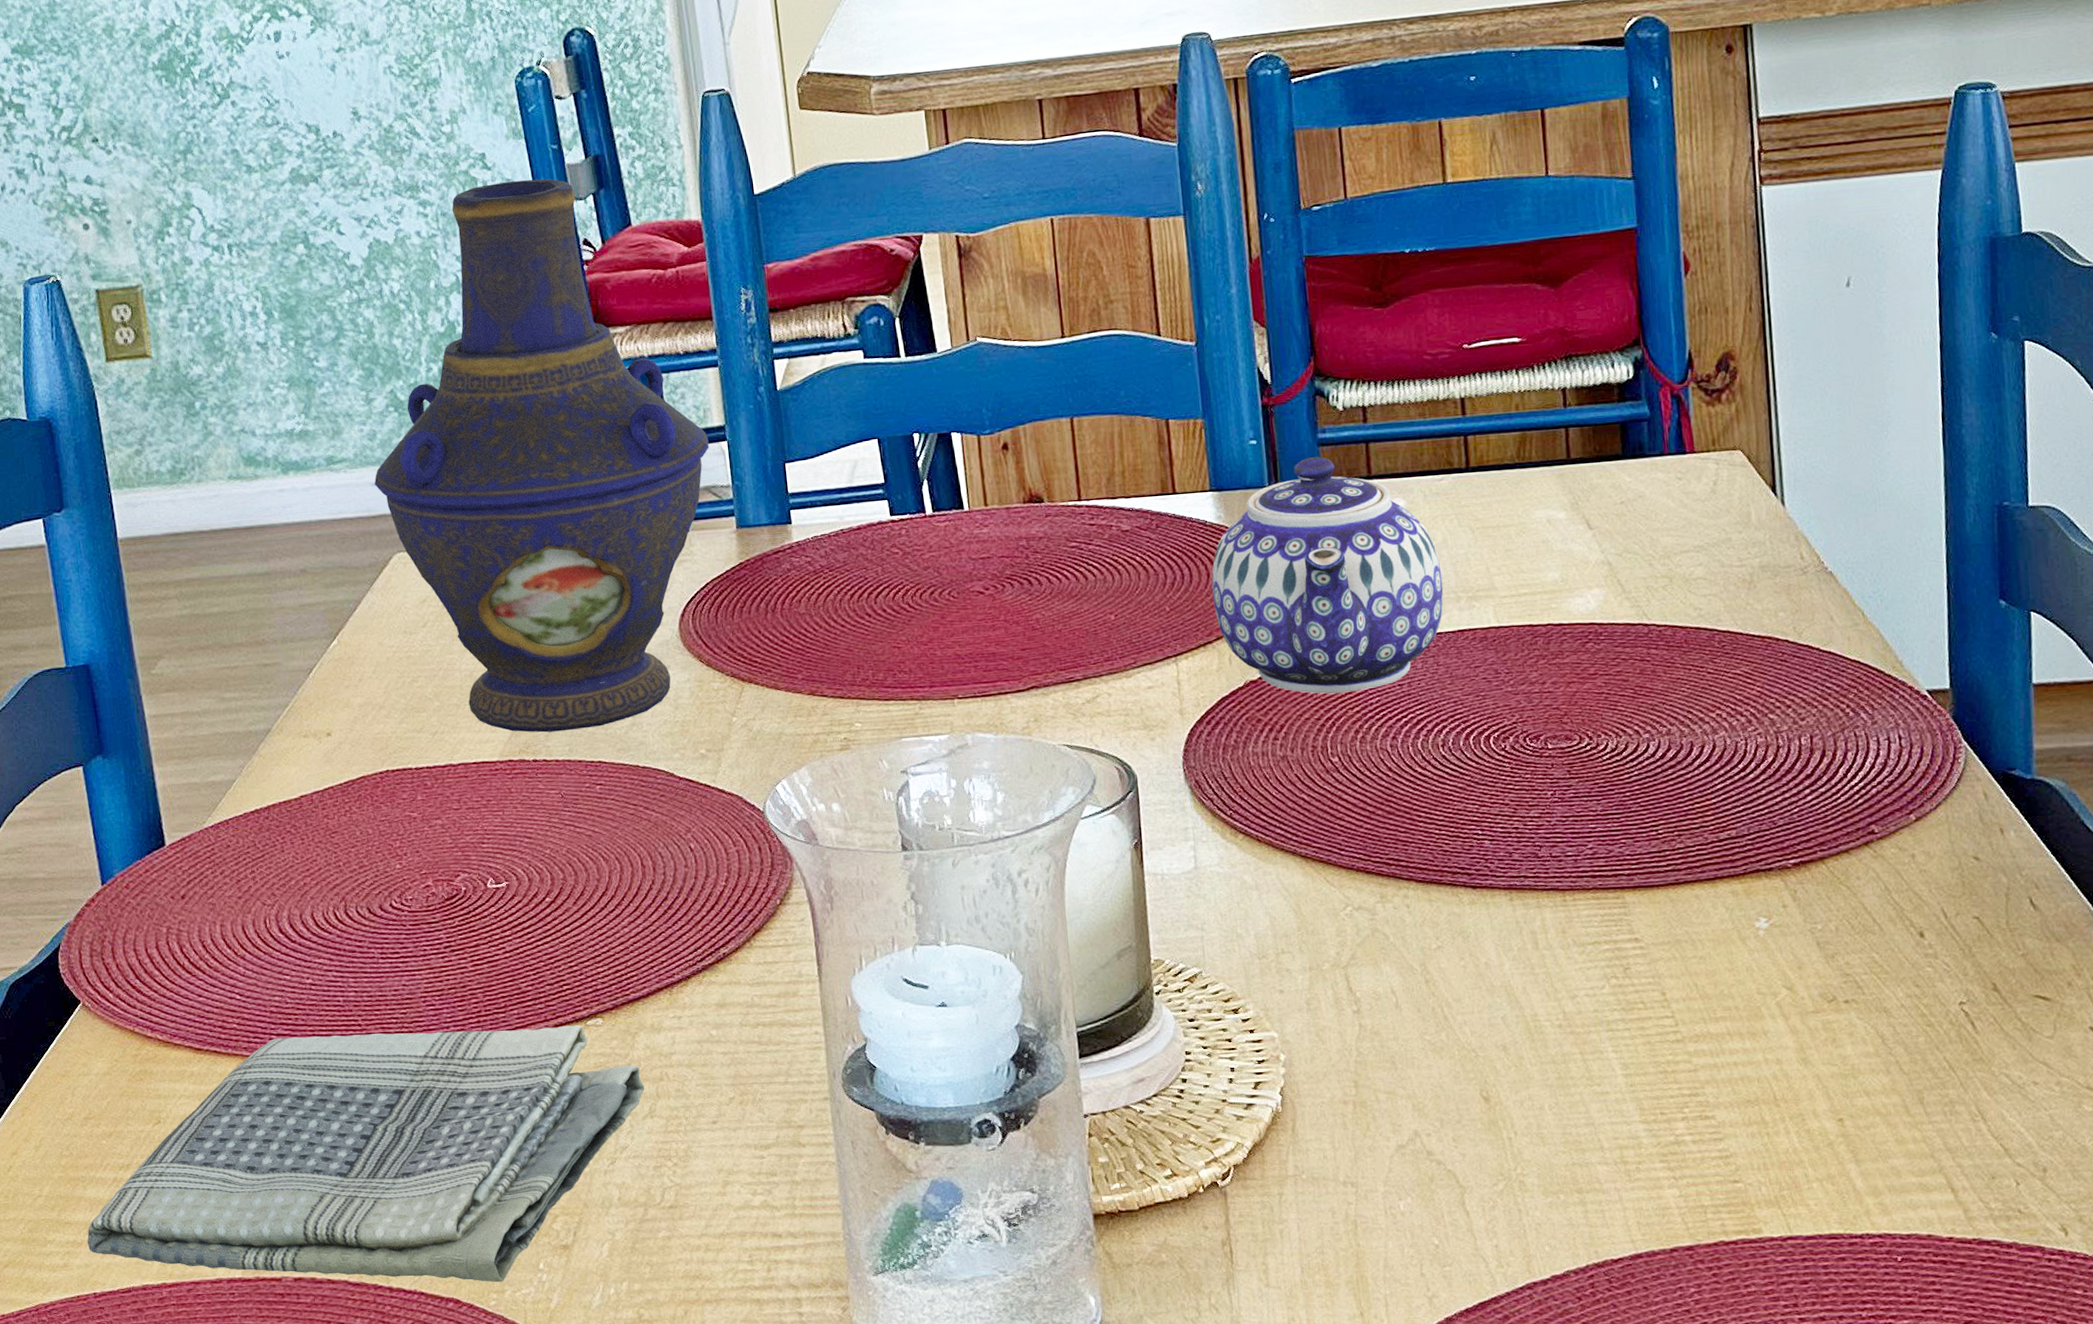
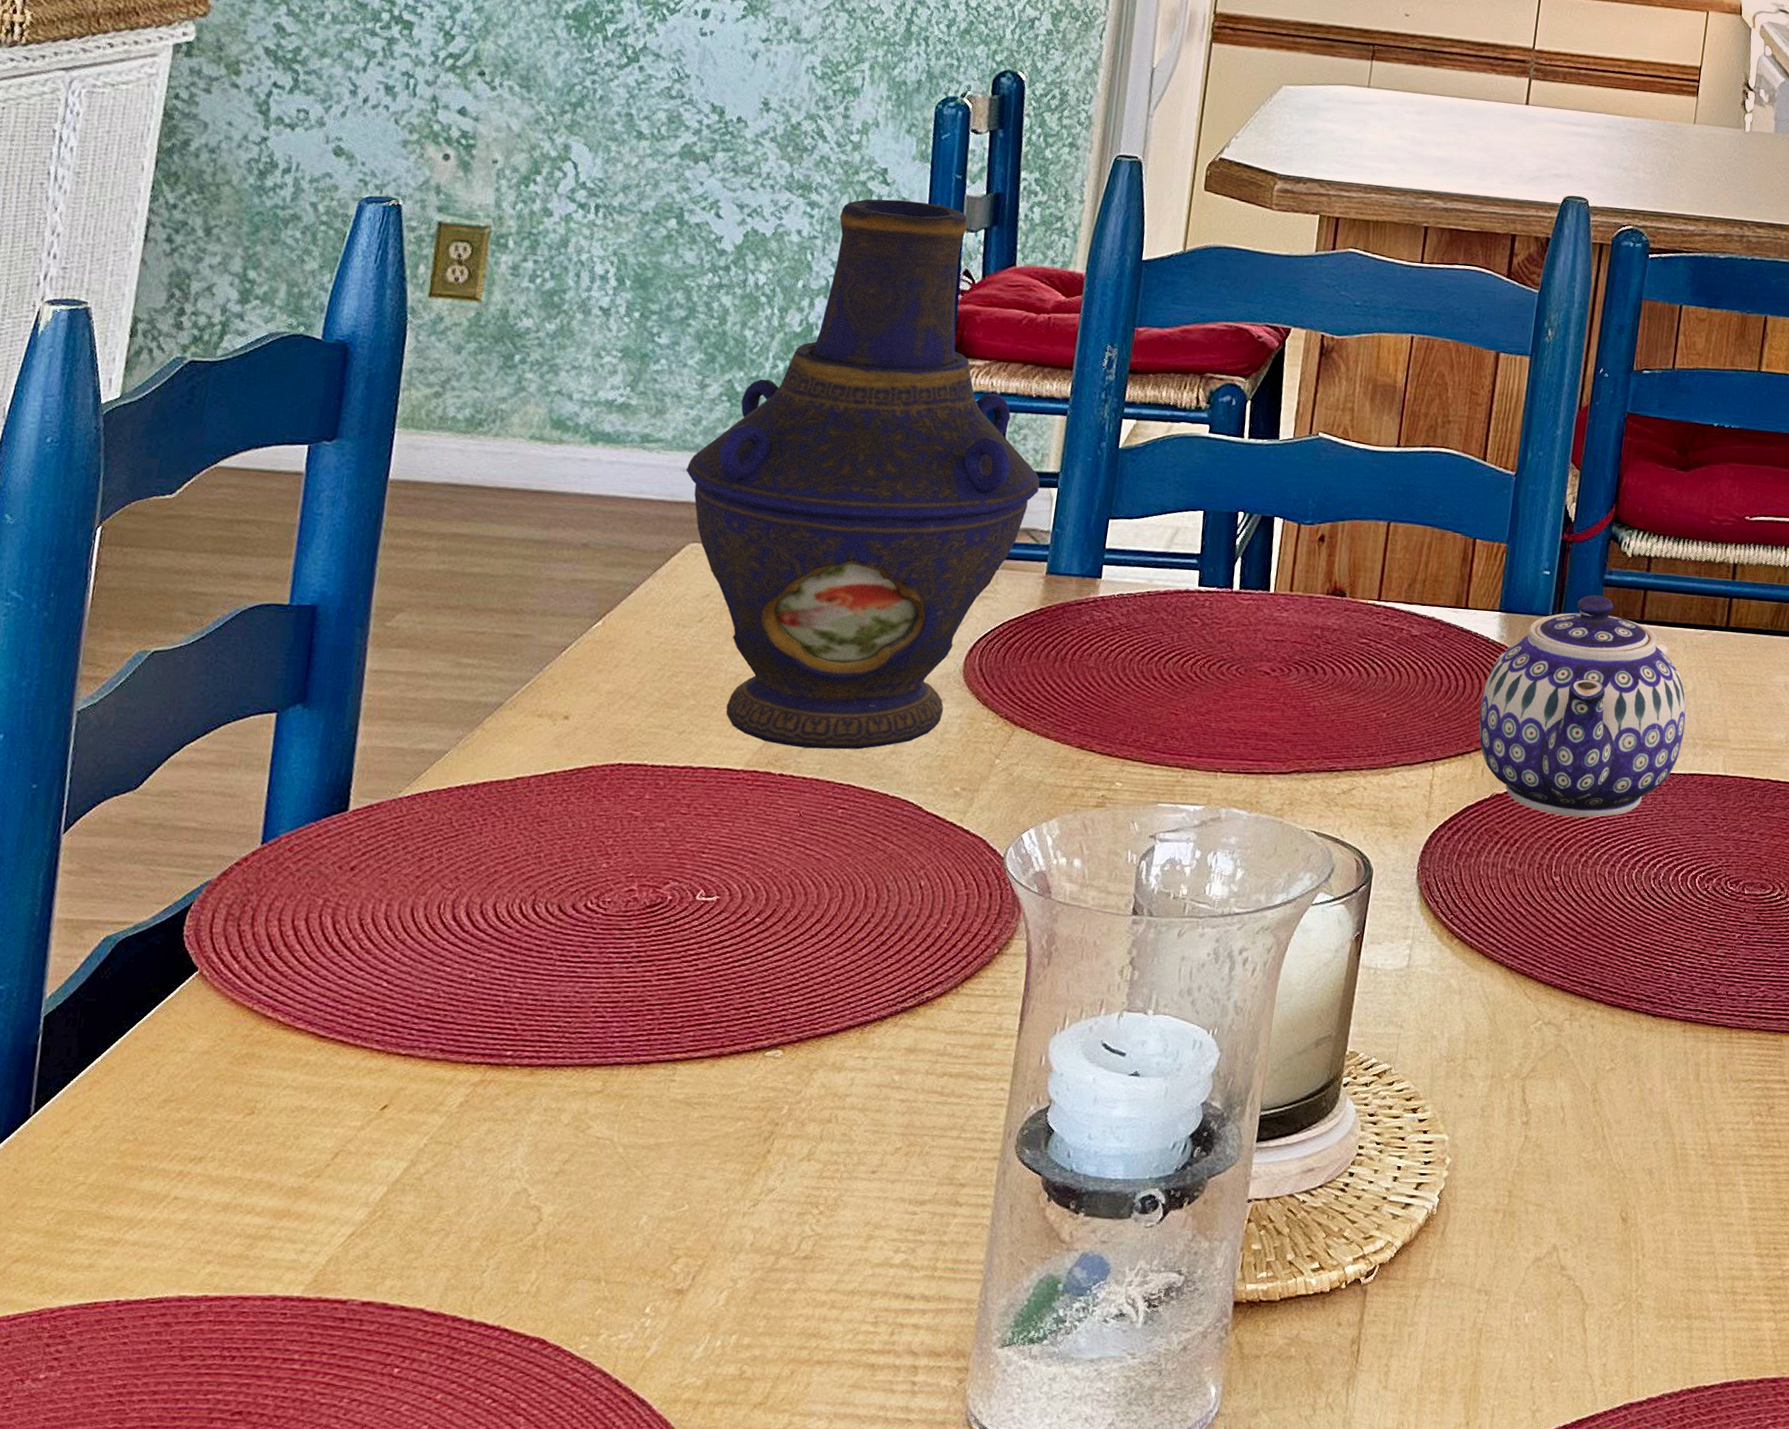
dish towel: present [87,1025,644,1283] -> none [125,1034,809,1325]

